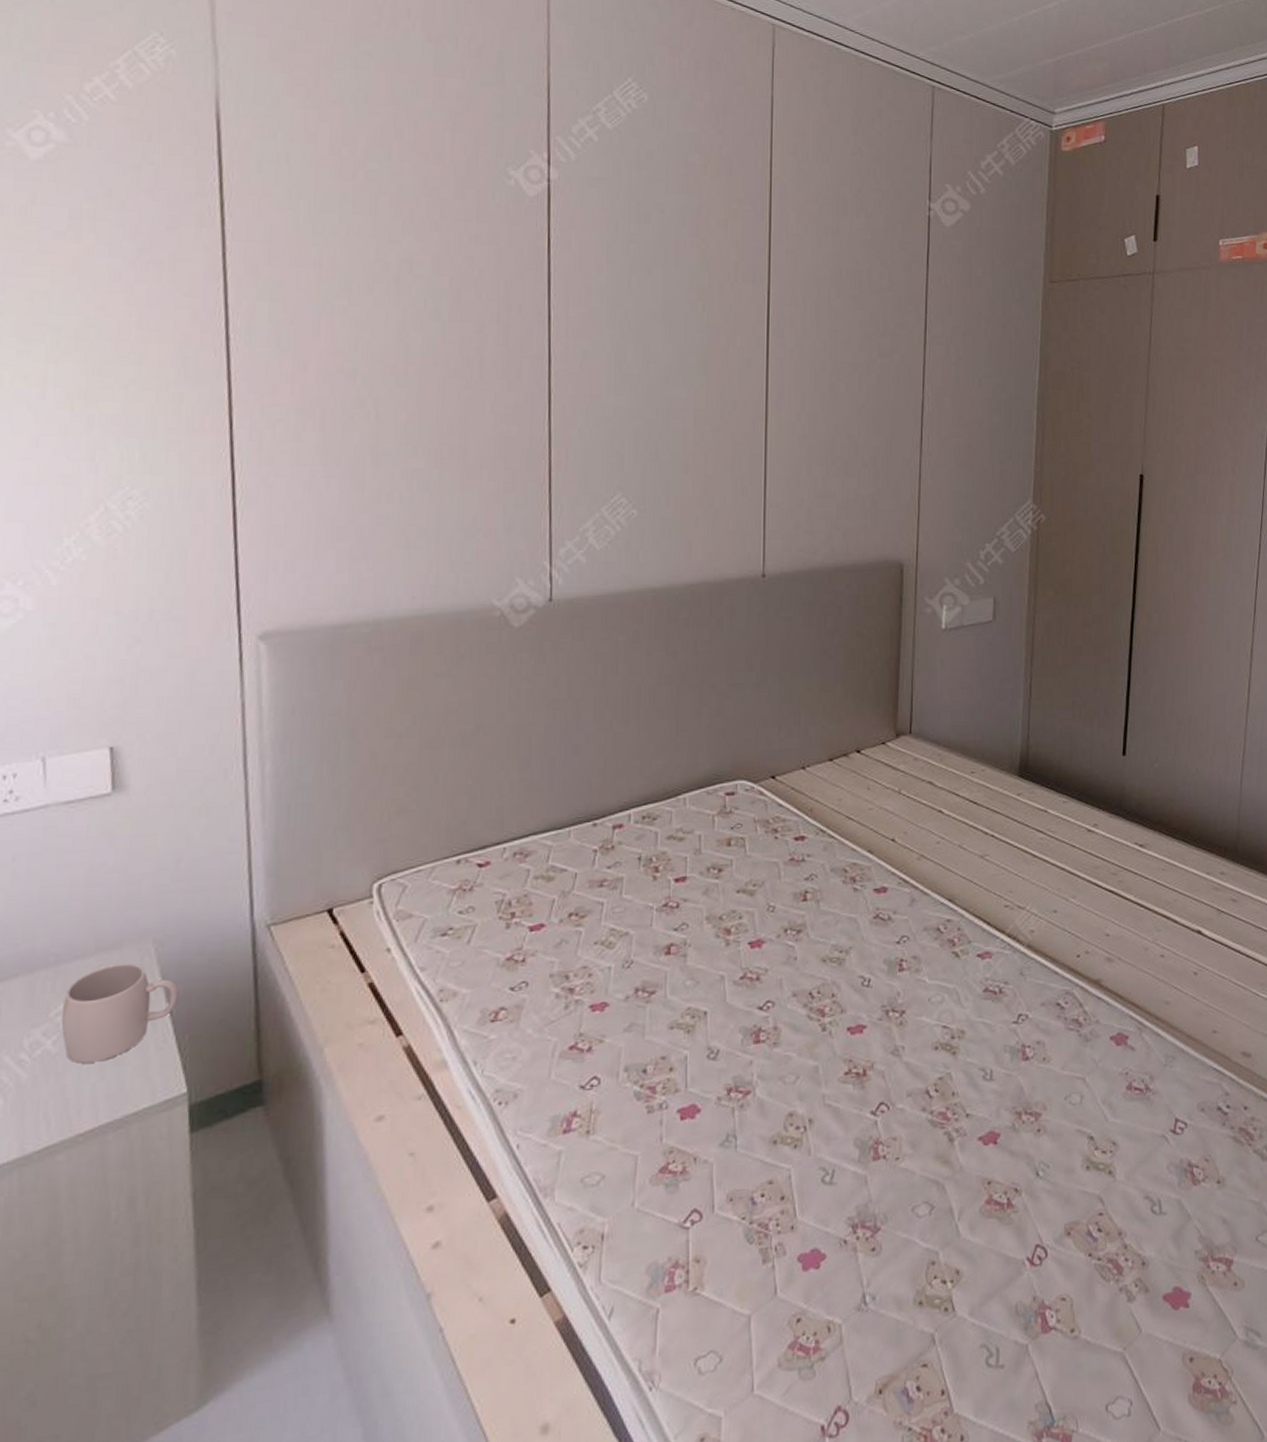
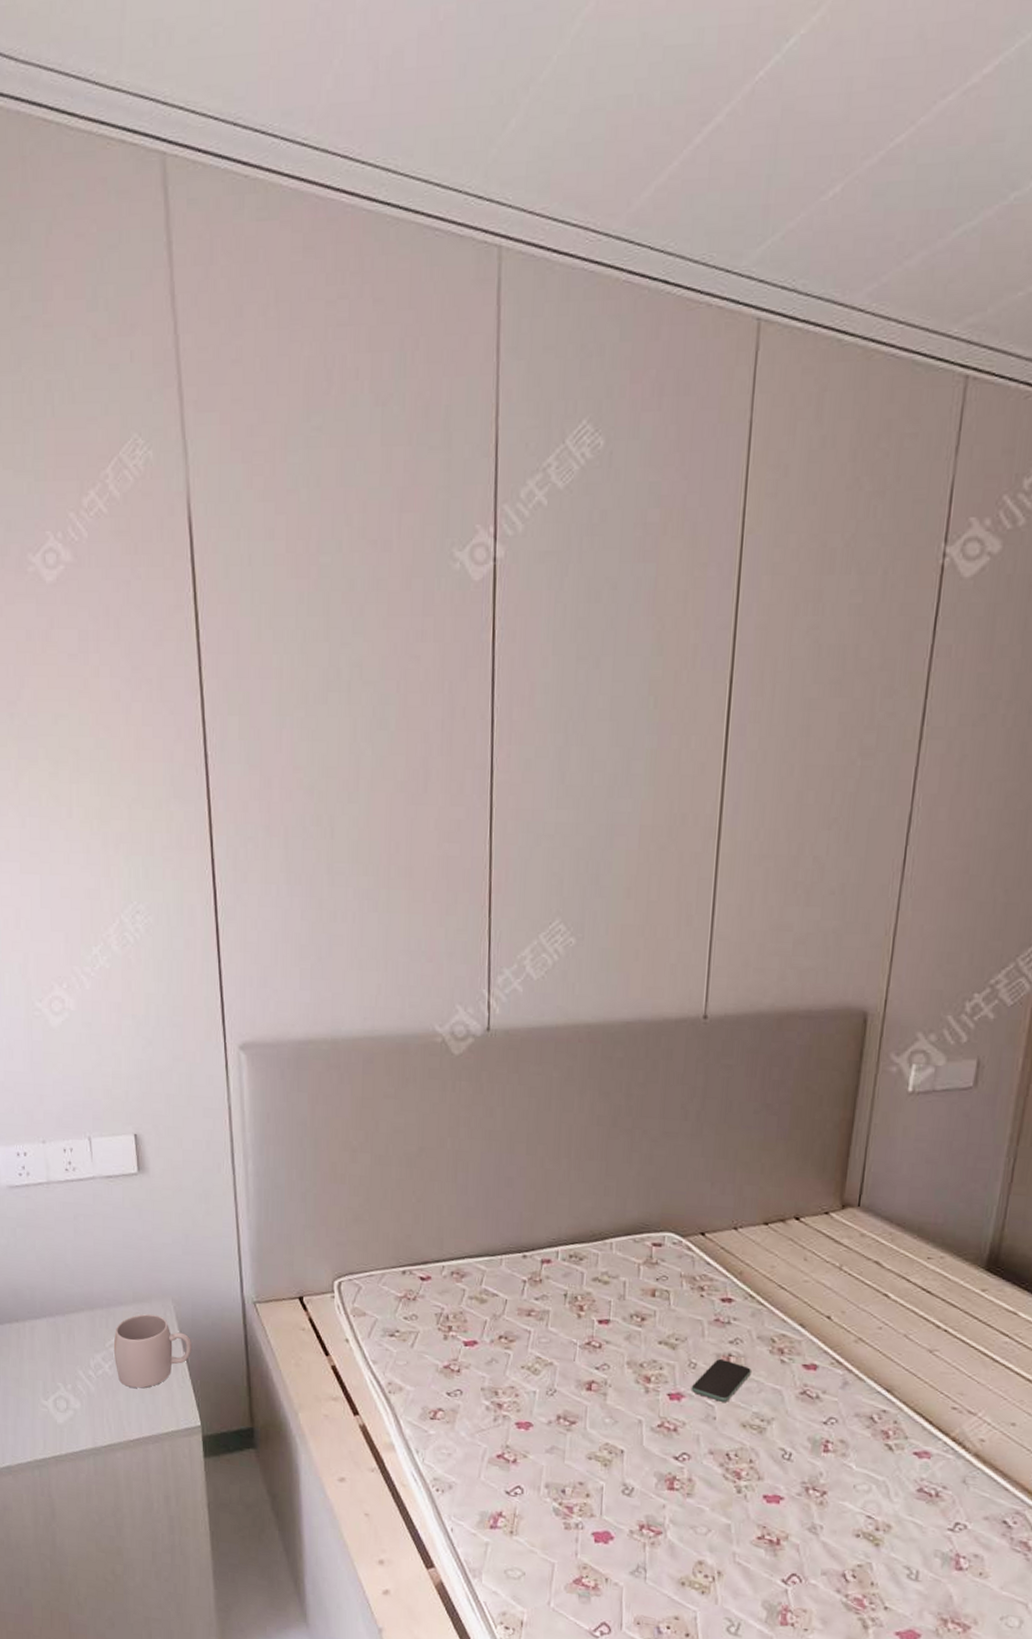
smartphone: none [771,898,827,941] -> present [691,1359,751,1402]

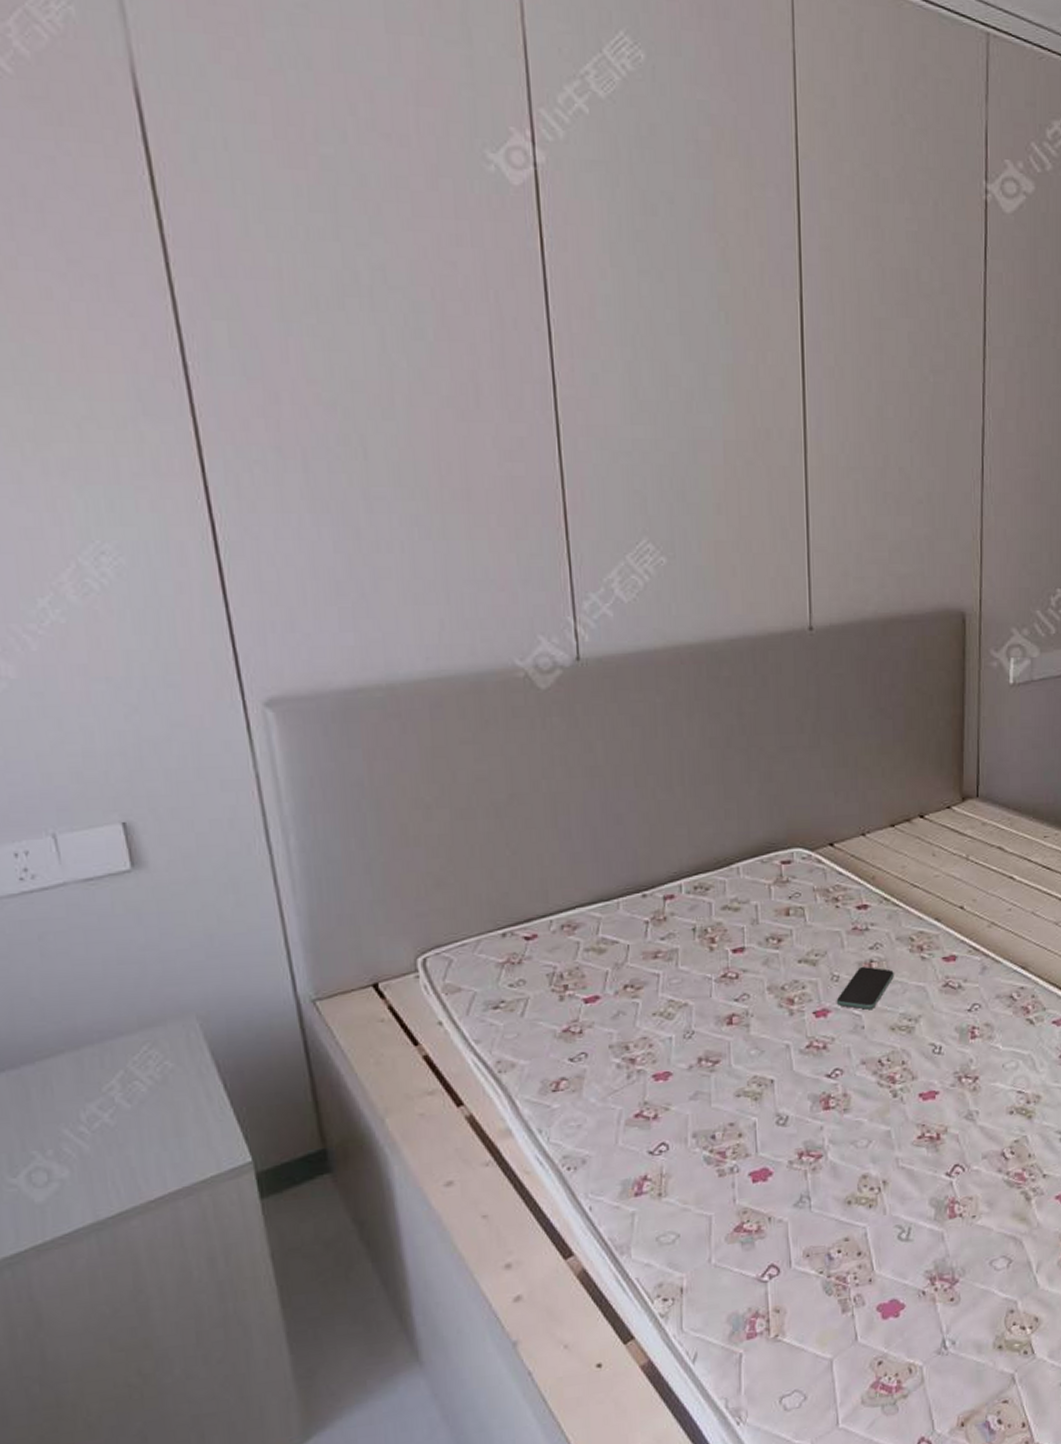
mug: present [113,1313,192,1388] -> none [113,1038,232,1135]

